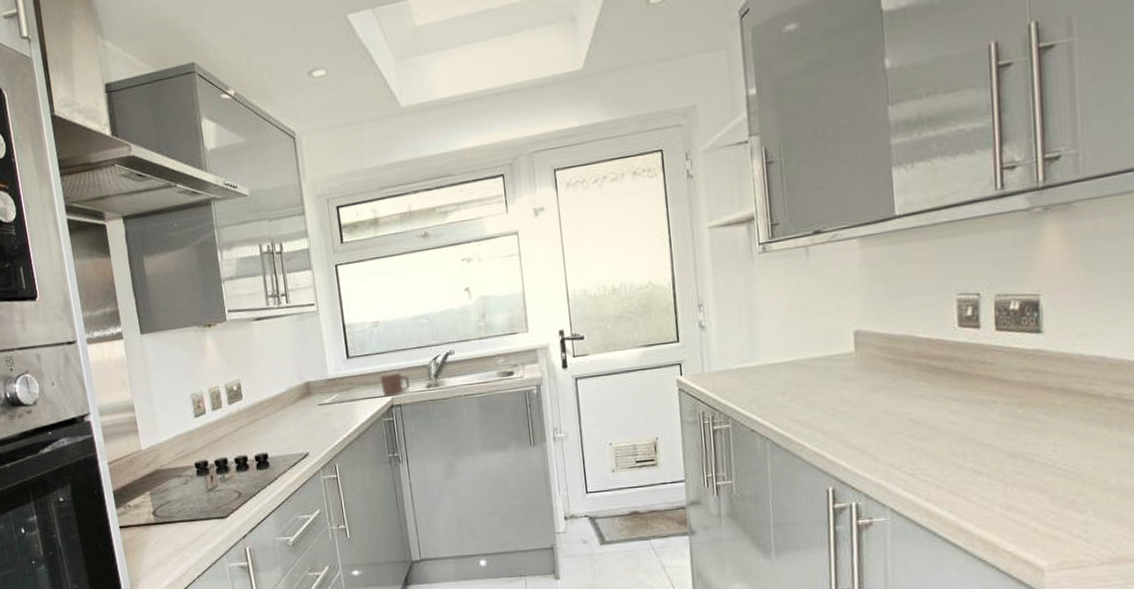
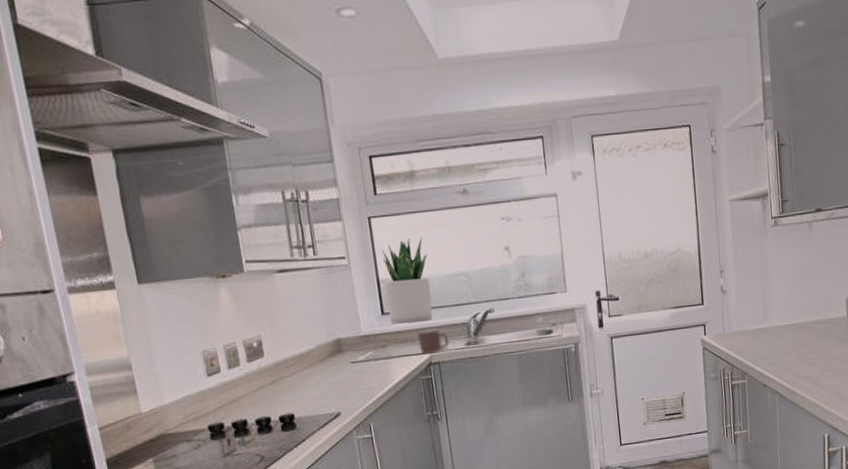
planter: none [346,282,395,368] -> present [381,237,433,325]

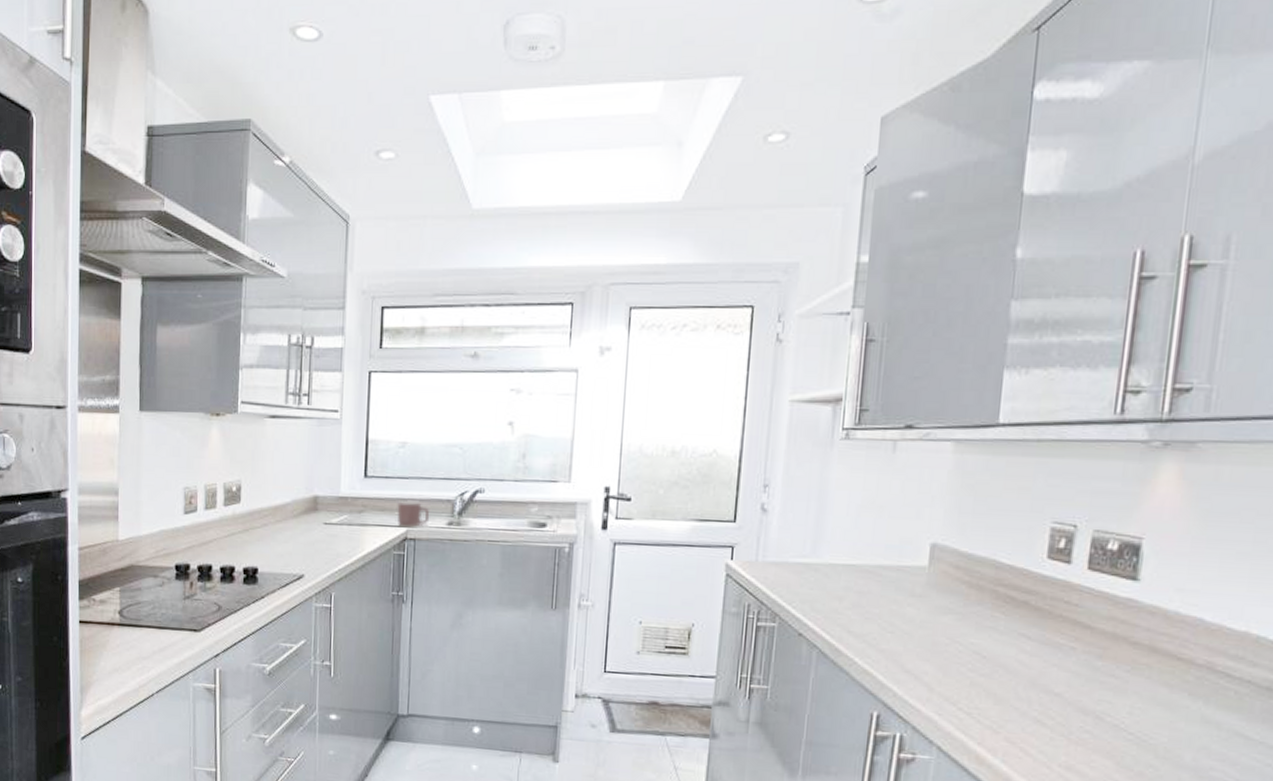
planter: present [381,237,433,325] -> none [371,399,423,492]

